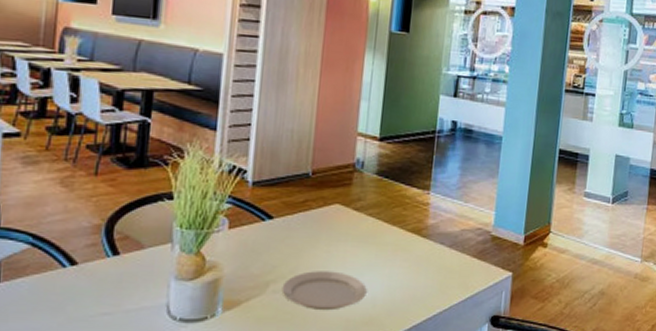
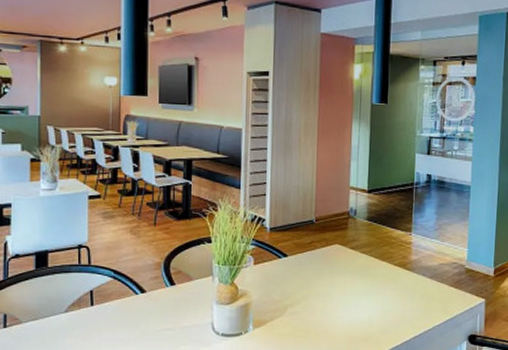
plate: present [281,271,367,311] -> none [297,297,364,329]

